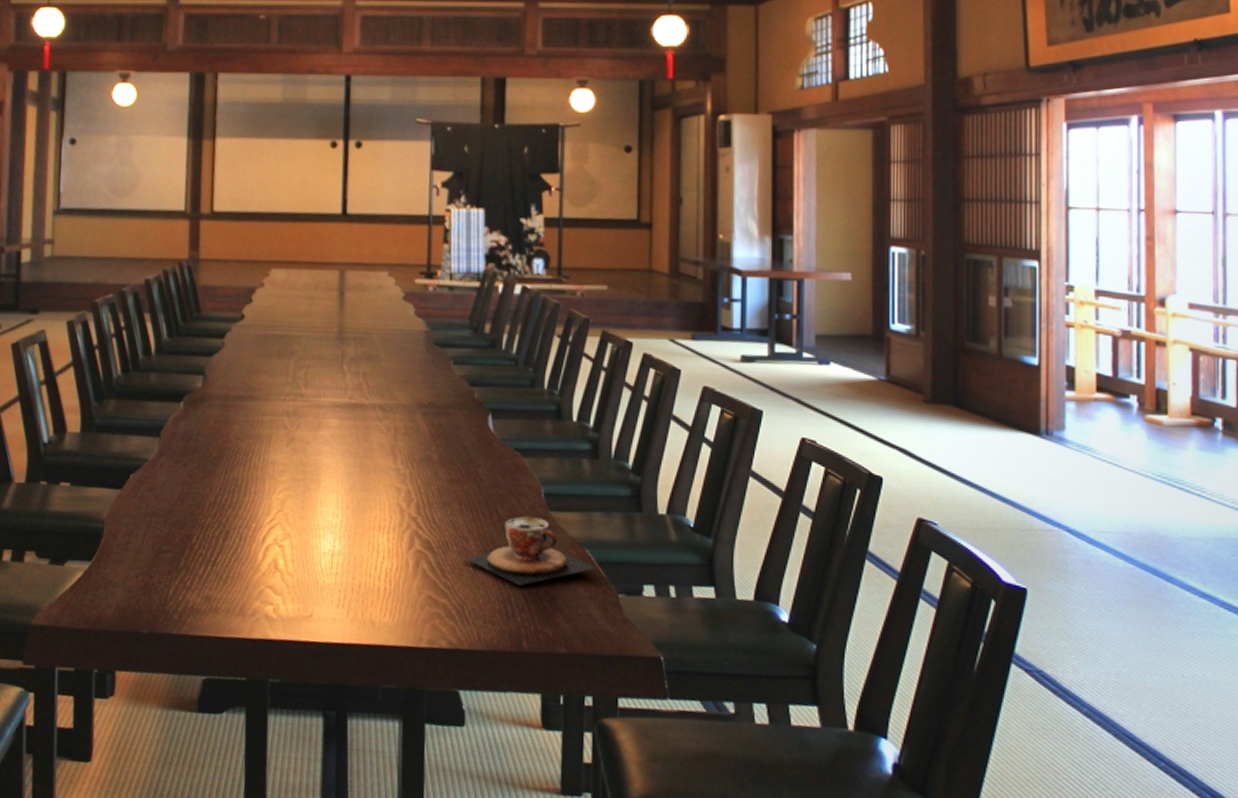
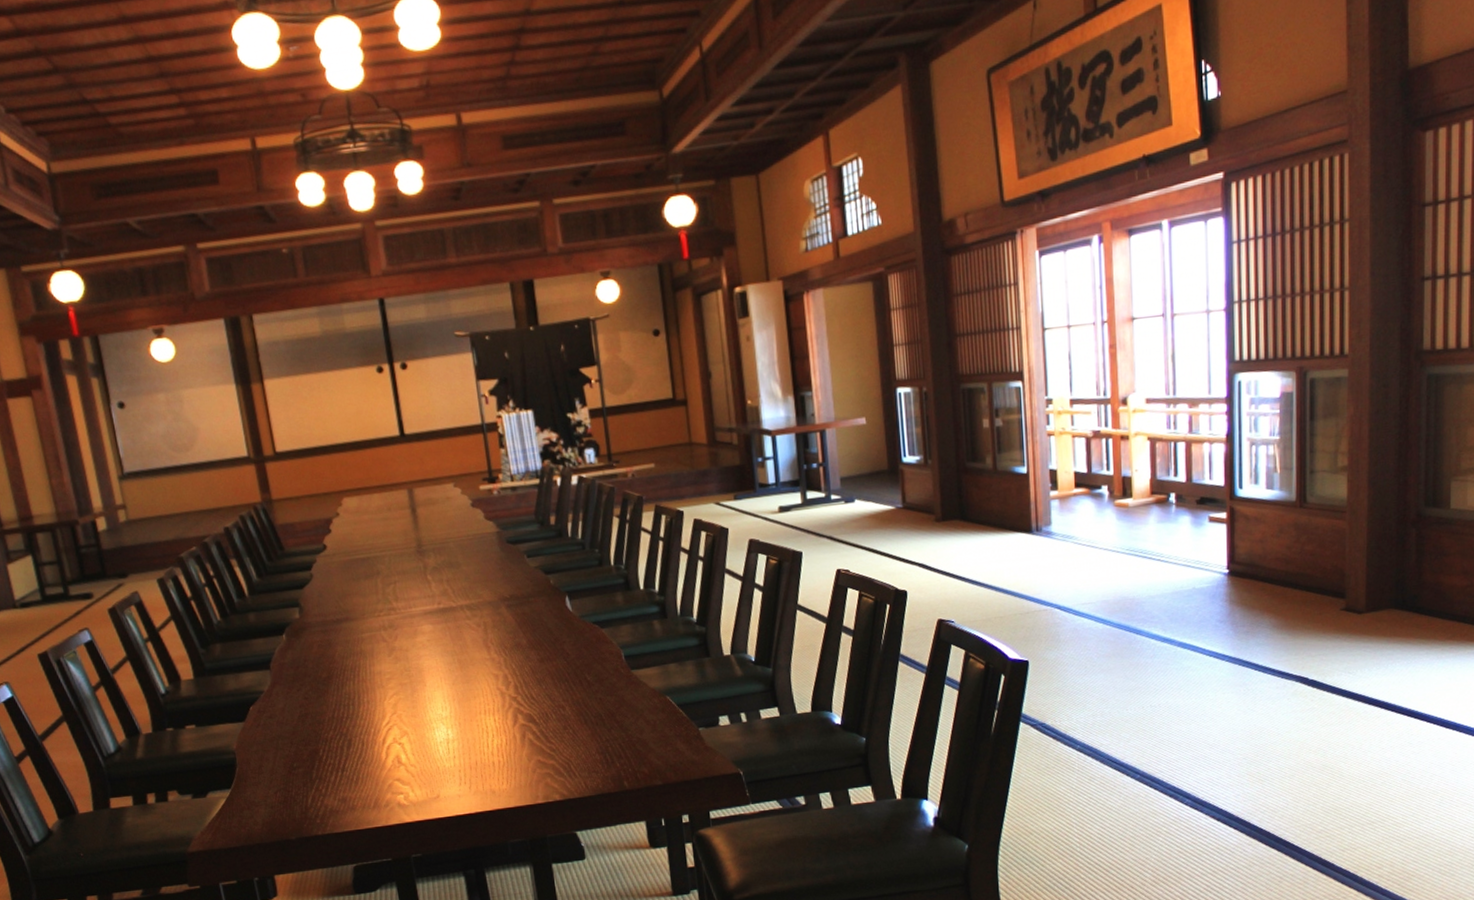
teacup: present [465,516,597,586] -> none [564,677,678,737]

